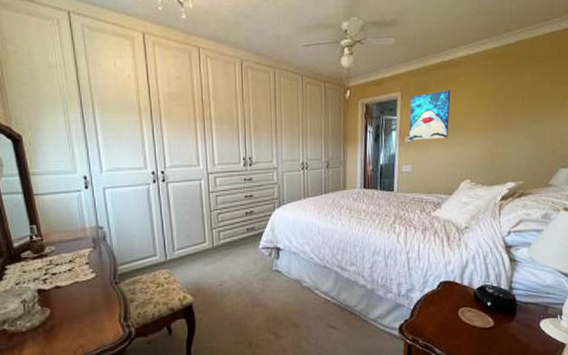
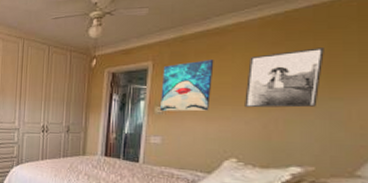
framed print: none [474,79,528,134] -> present [244,48,324,108]

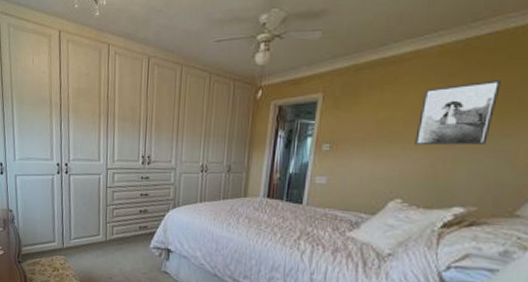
wall art: present [160,60,214,112] -> none [328,92,388,150]

